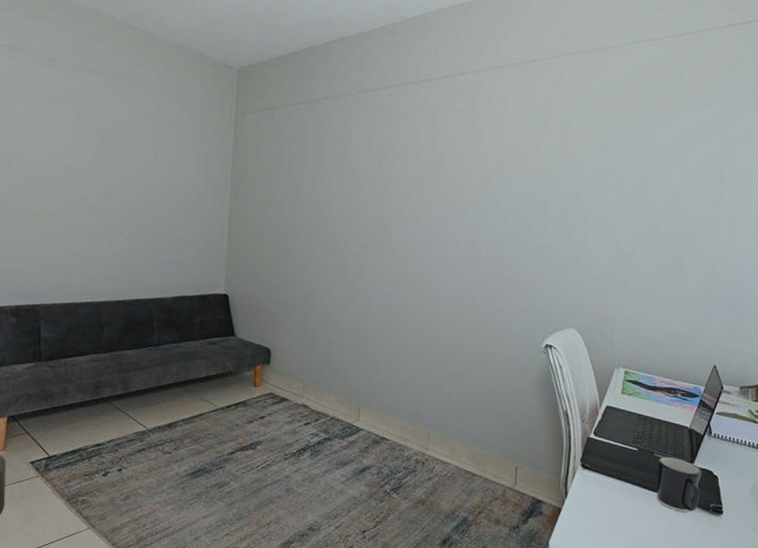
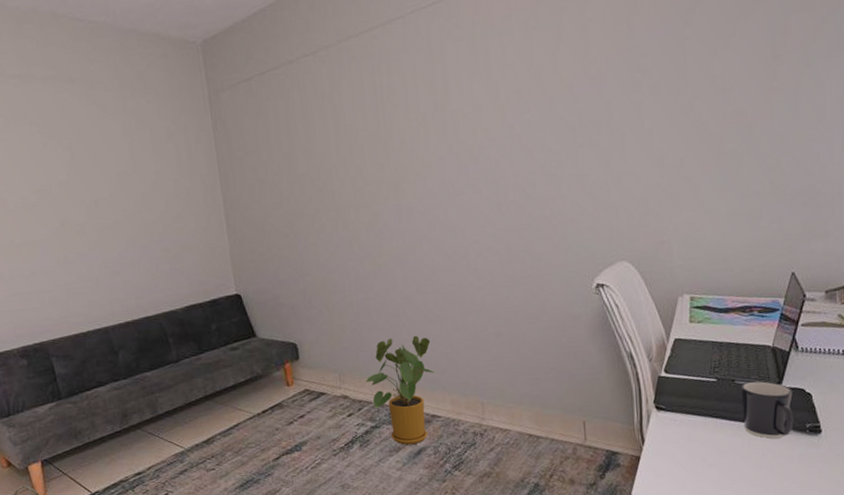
house plant: none [326,359,393,462] -> present [365,335,438,445]

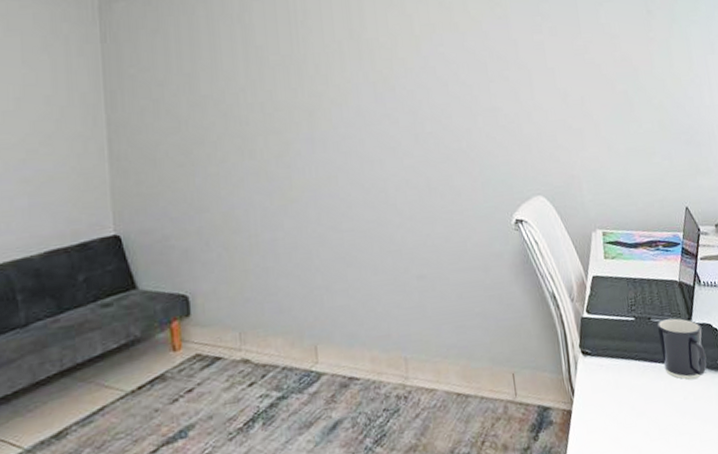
house plant: present [365,335,438,445] -> none [271,281,355,418]

